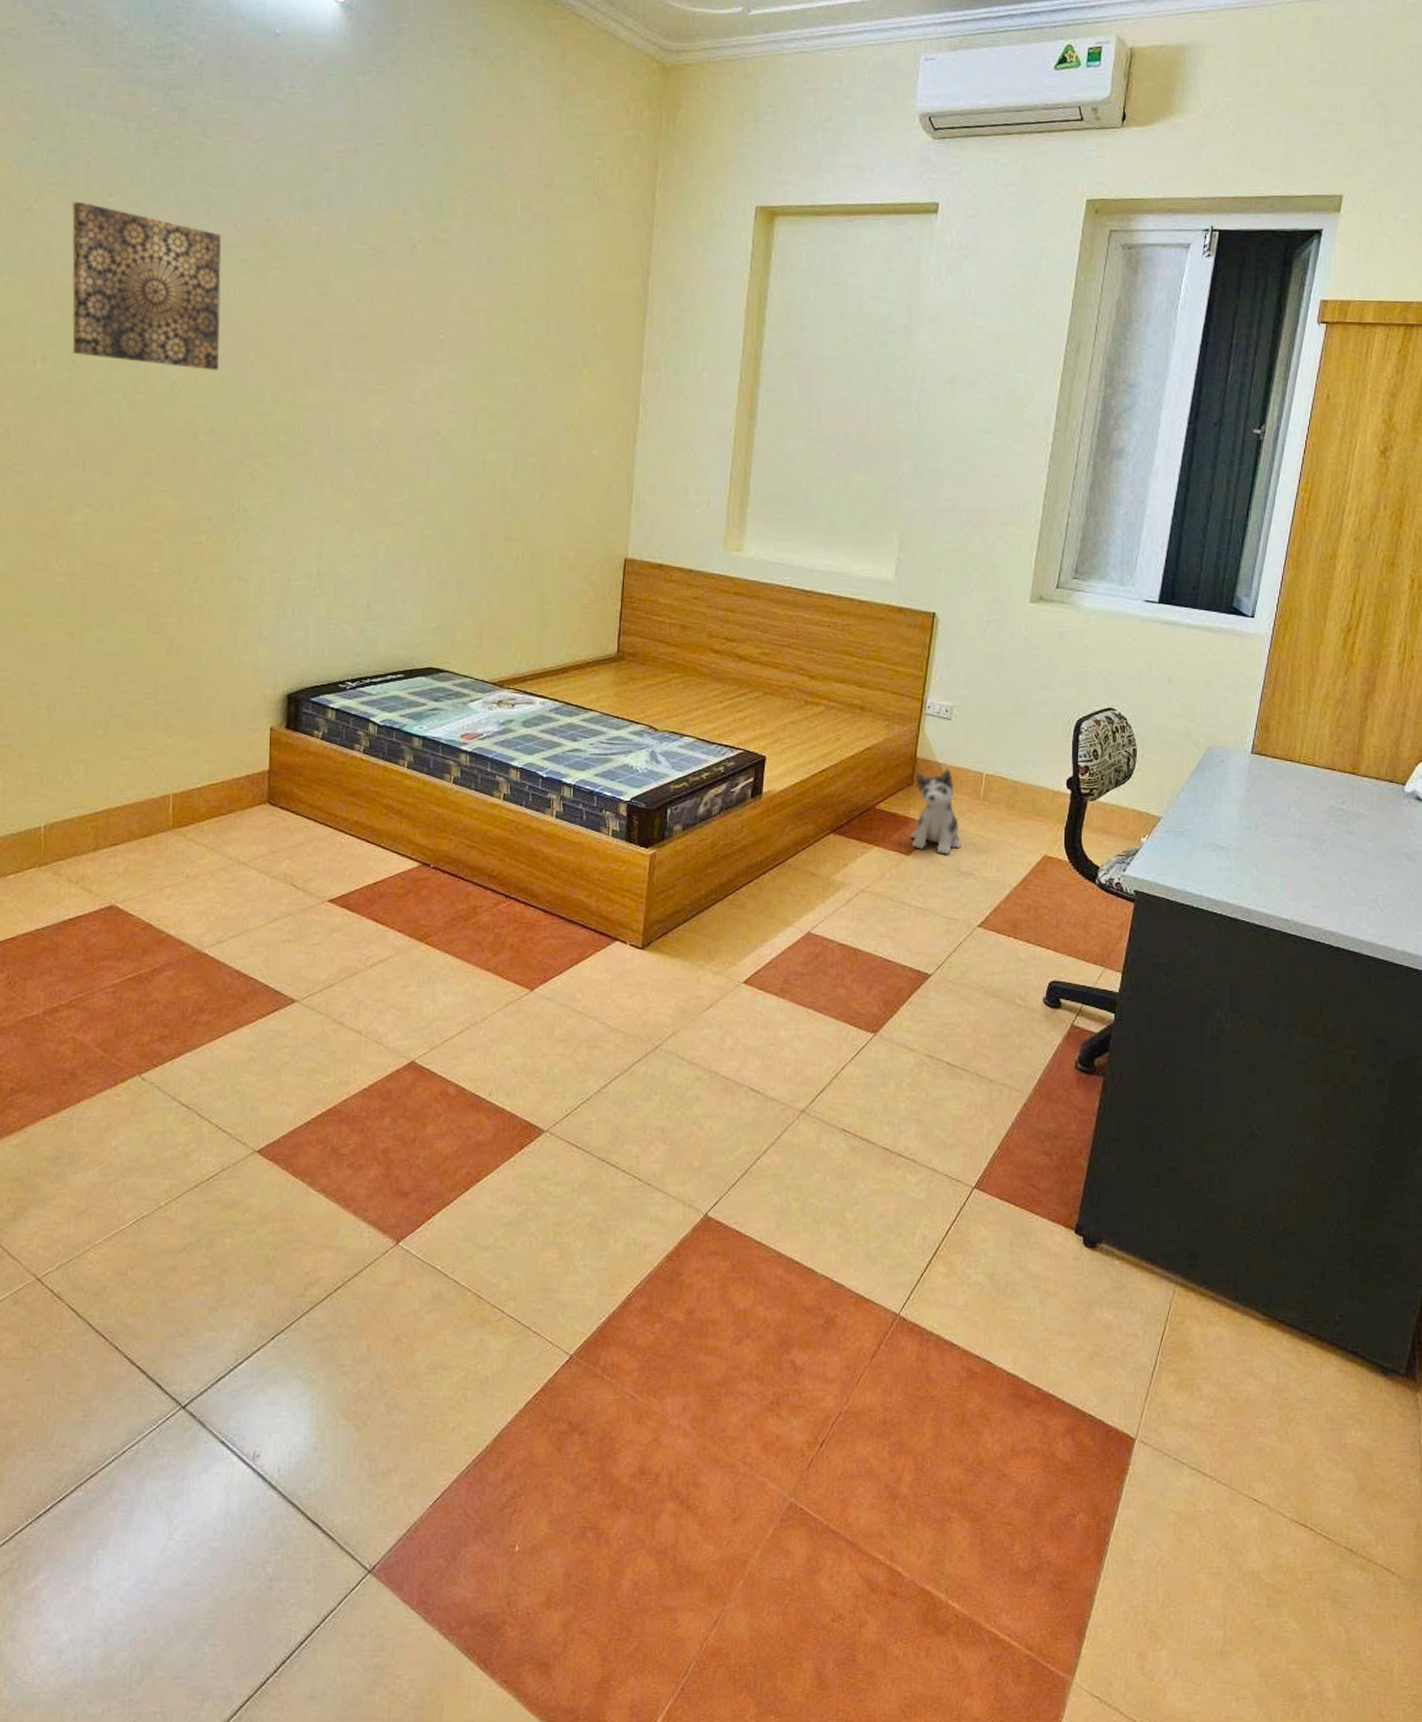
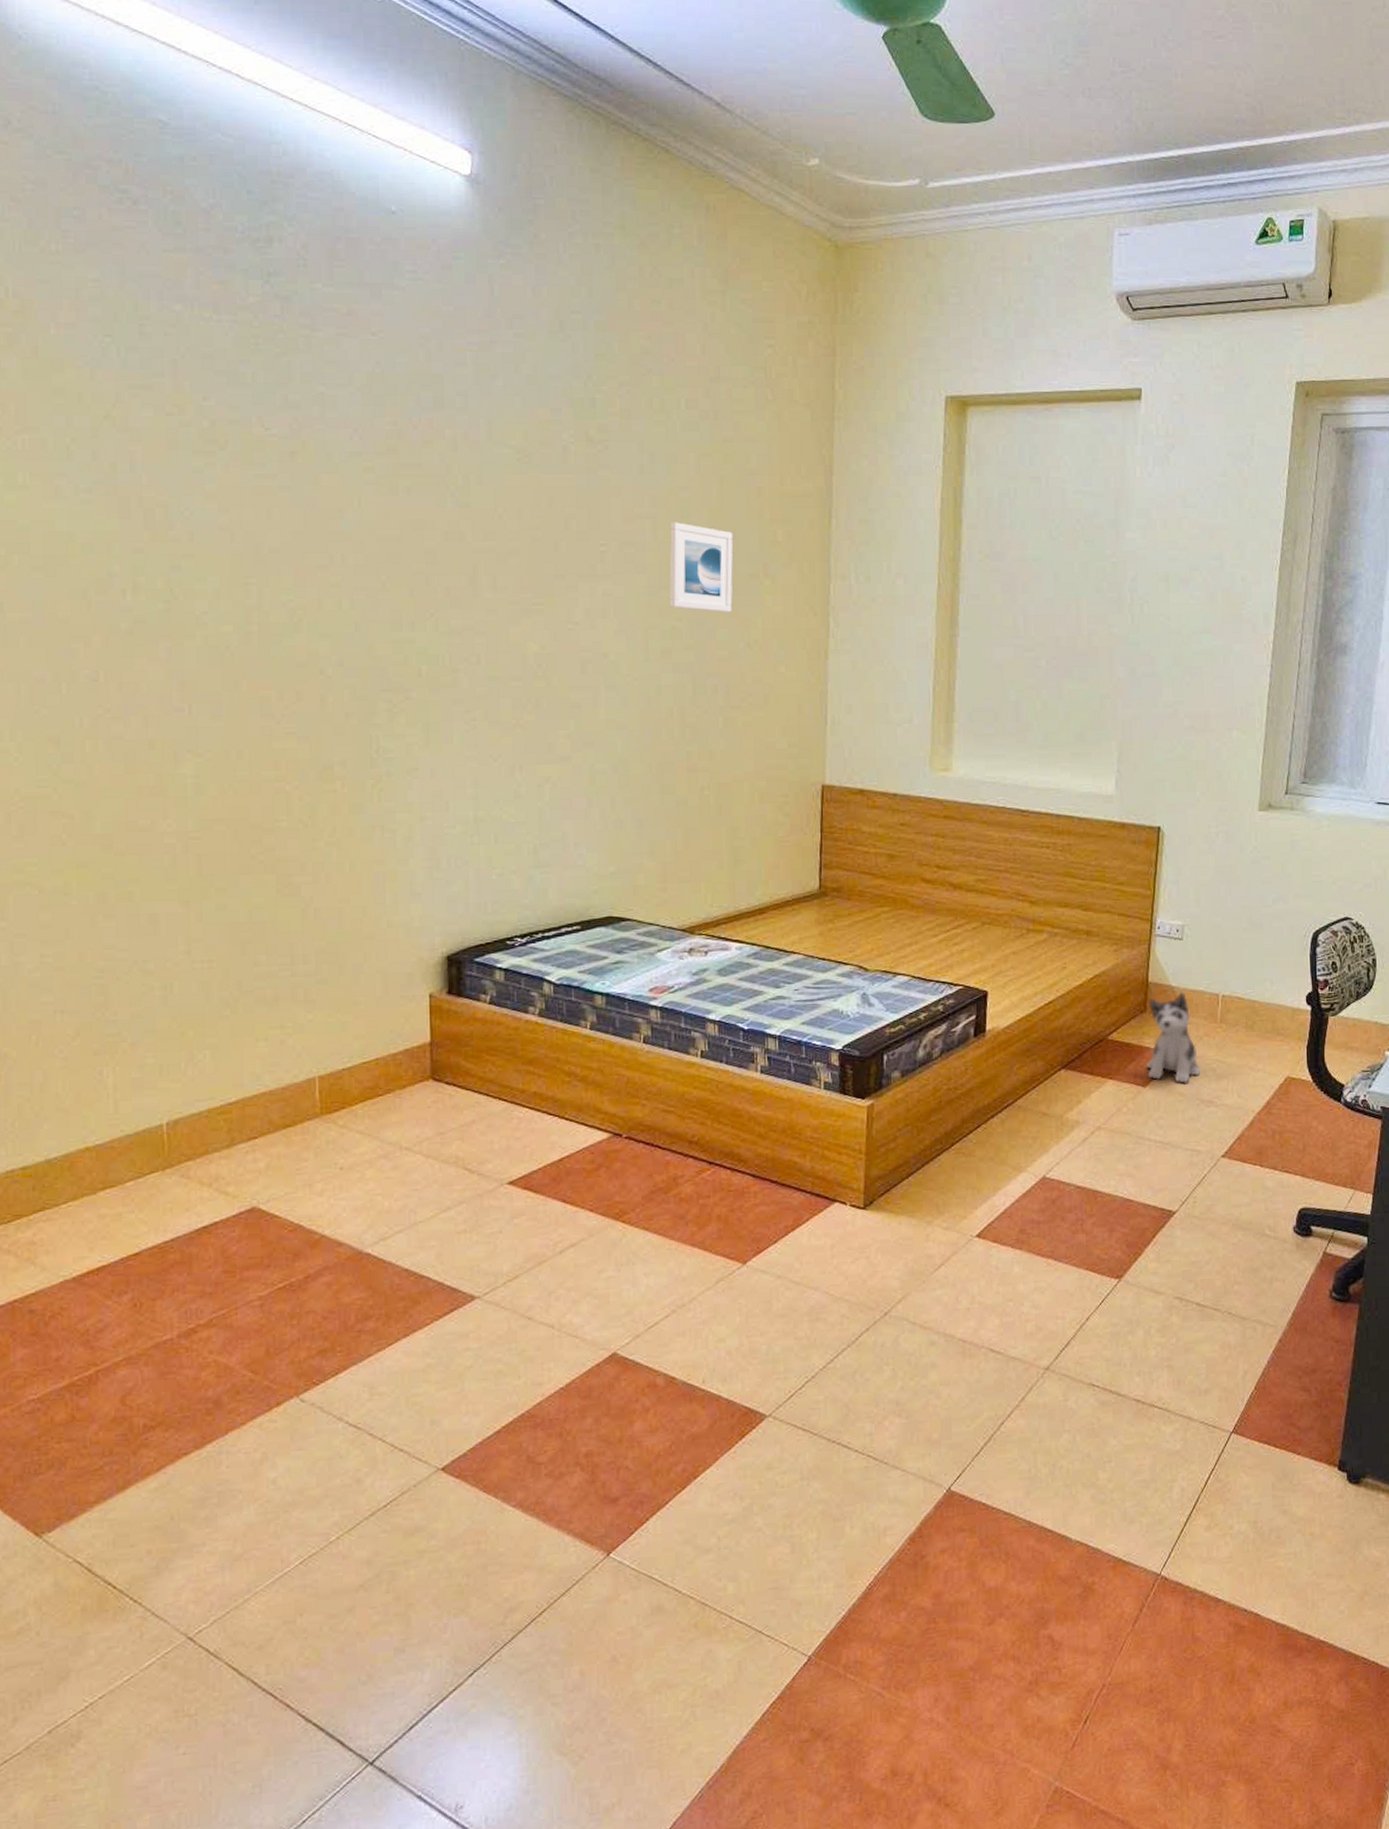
wall art: present [71,201,221,370] -> none [158,406,345,595]
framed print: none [497,314,557,398] -> present [669,522,734,612]

